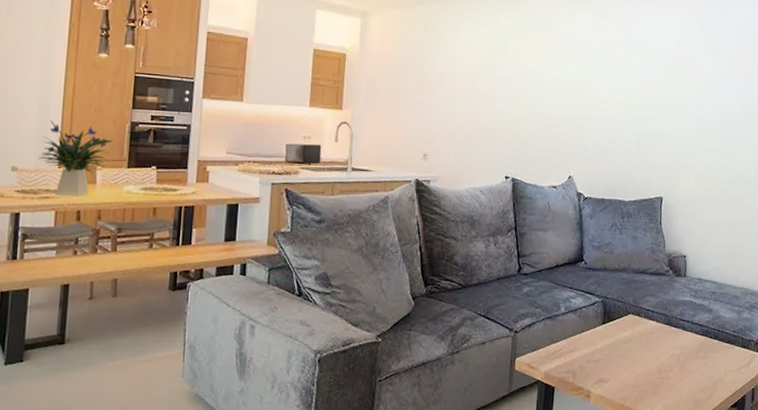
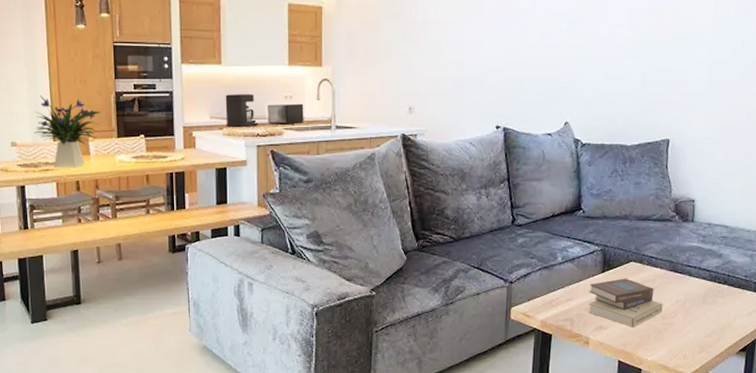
coffee maker: none [242,131,275,165] -> present [225,94,258,127]
books: none [589,330,660,381] -> present [588,278,663,327]

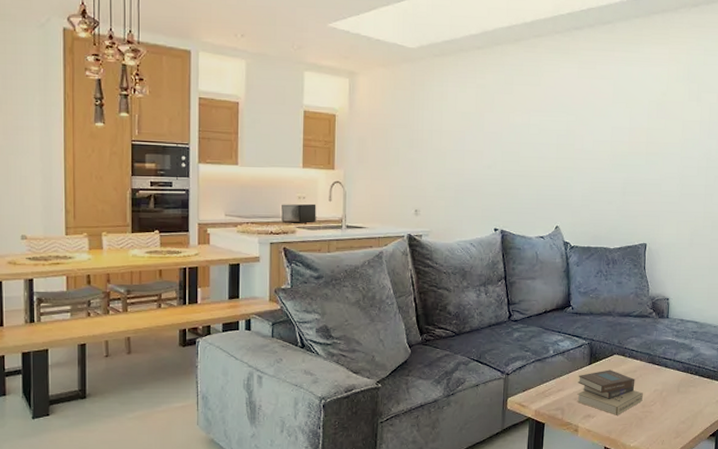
flower arrangement: present [34,95,100,168] -> none [46,190,115,262]
coffee maker: present [225,94,258,127] -> none [240,193,272,225]

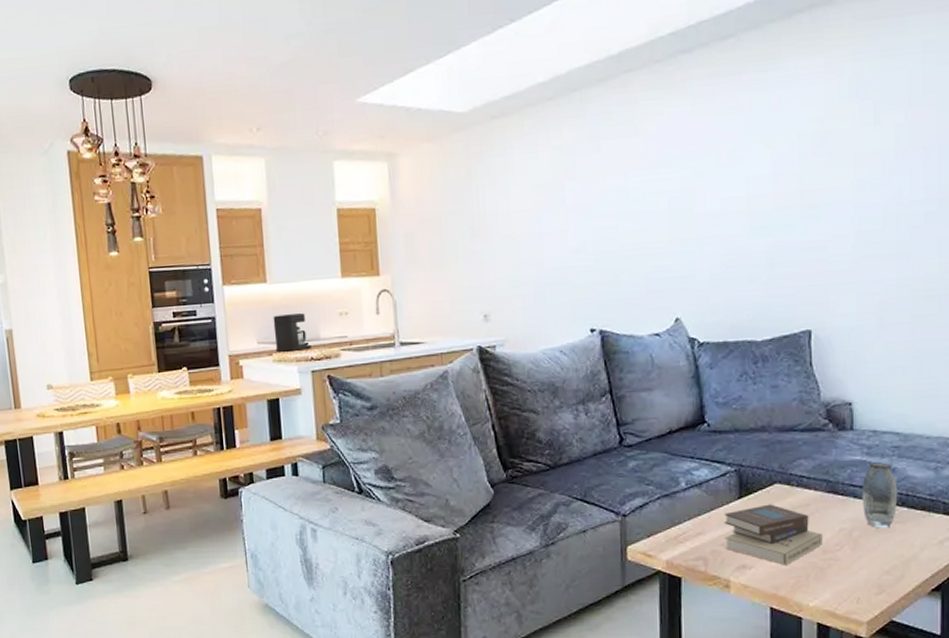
coffee maker: none [240,193,272,225] -> present [273,313,311,352]
toaster: present [281,203,316,223] -> none [321,319,363,346]
vase: none [670,342,694,390] -> present [861,462,898,529]

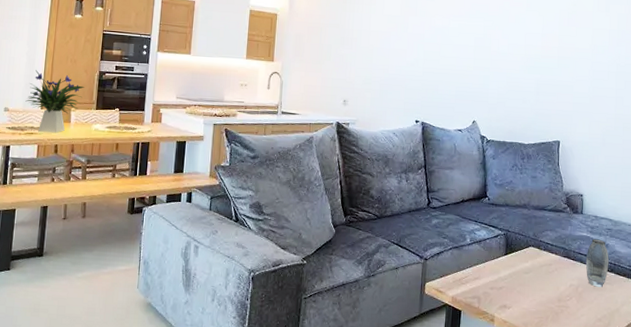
flower arrangement: none [70,332,139,411] -> present [25,70,84,134]
coffee maker: present [273,313,311,352] -> none [189,79,216,108]
books: present [724,504,823,565] -> none [493,261,559,308]

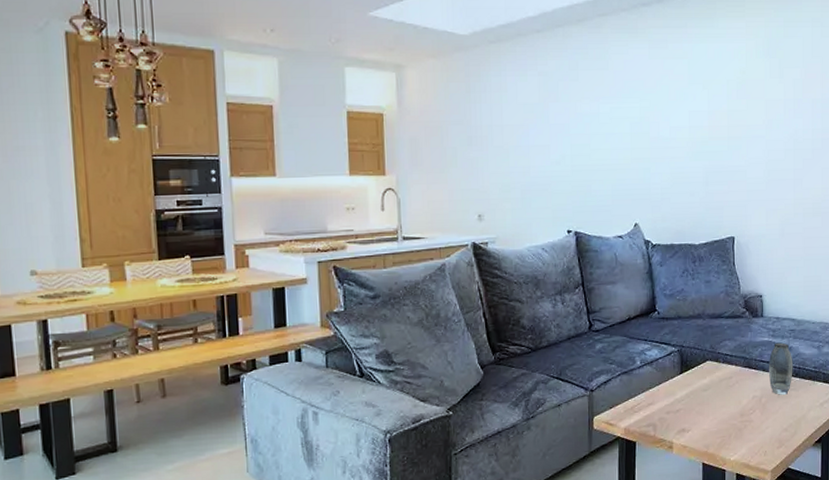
flower arrangement: present [25,70,84,134] -> none [58,217,138,298]

